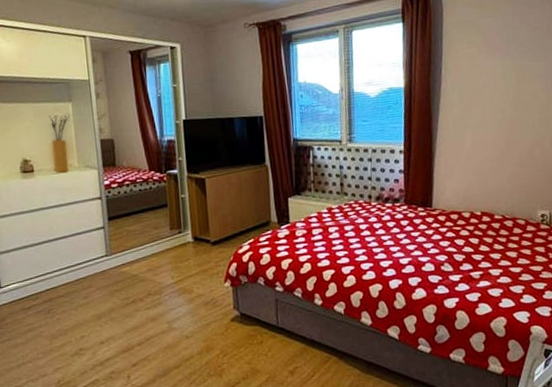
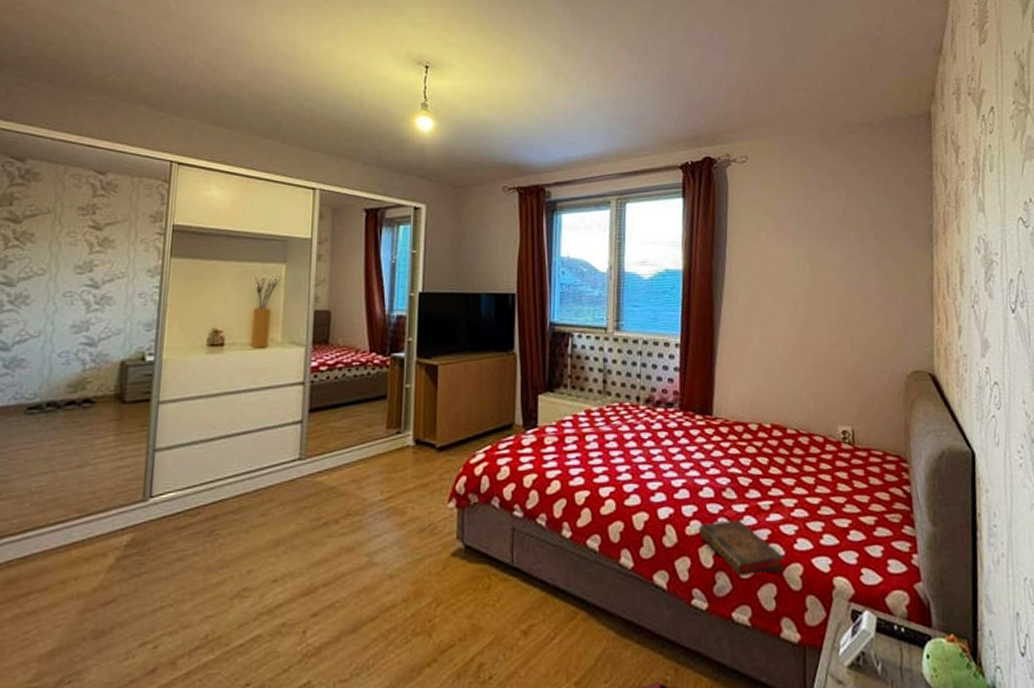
book: none [423,286,491,329] -> present [699,519,784,577]

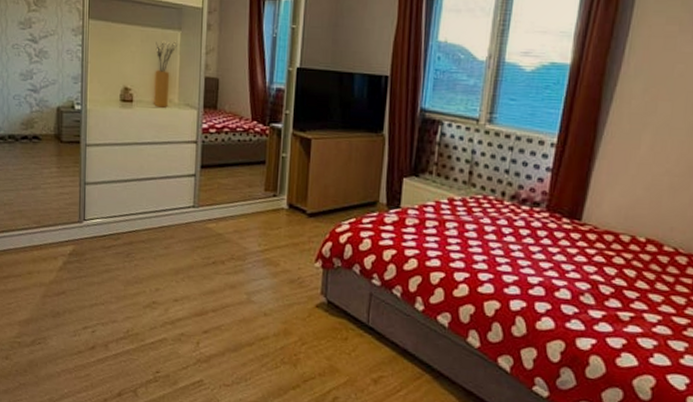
book: present [699,519,784,577] -> none [549,321,637,379]

